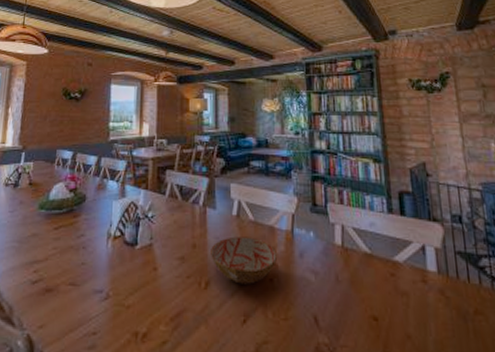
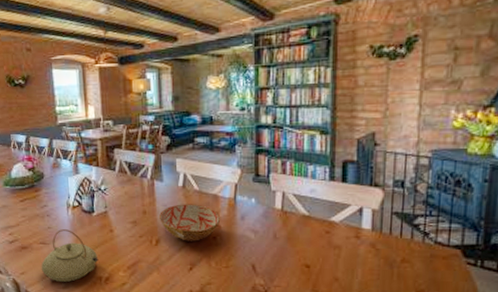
teapot: none [65,266,137,341] -> present [41,229,99,283]

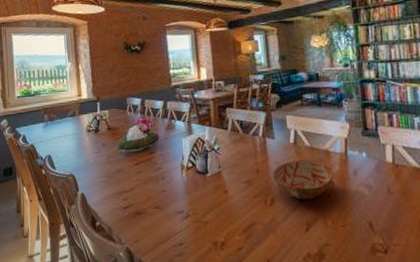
teapot: present [41,229,99,283] -> none [155,192,214,250]

